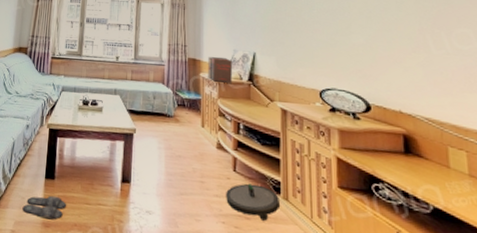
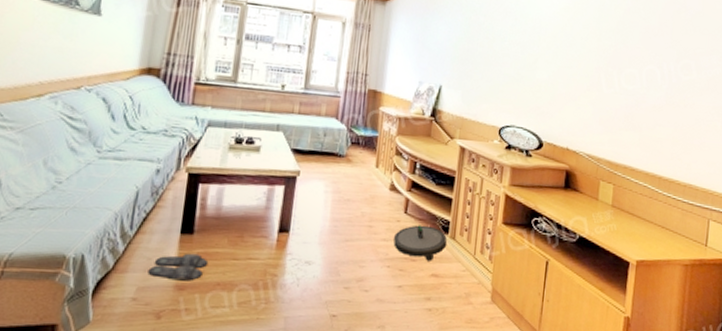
books: present [208,57,232,83] -> none [388,89,416,119]

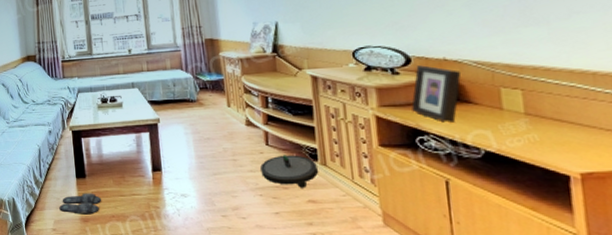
picture frame: none [534,151,577,208] -> present [411,65,462,123]

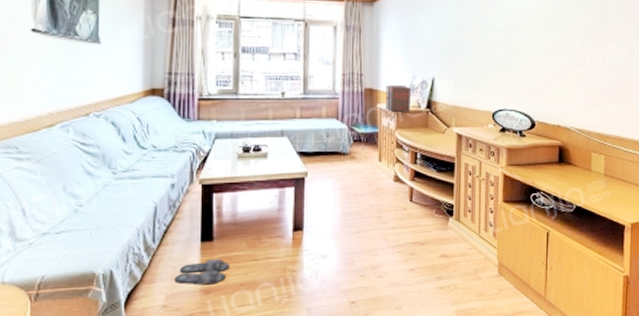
books: none [226,32,255,59] -> present [386,85,410,112]
robot vacuum: present [260,155,319,188] -> none [402,211,453,243]
picture frame: present [411,65,462,123] -> none [531,130,568,181]

